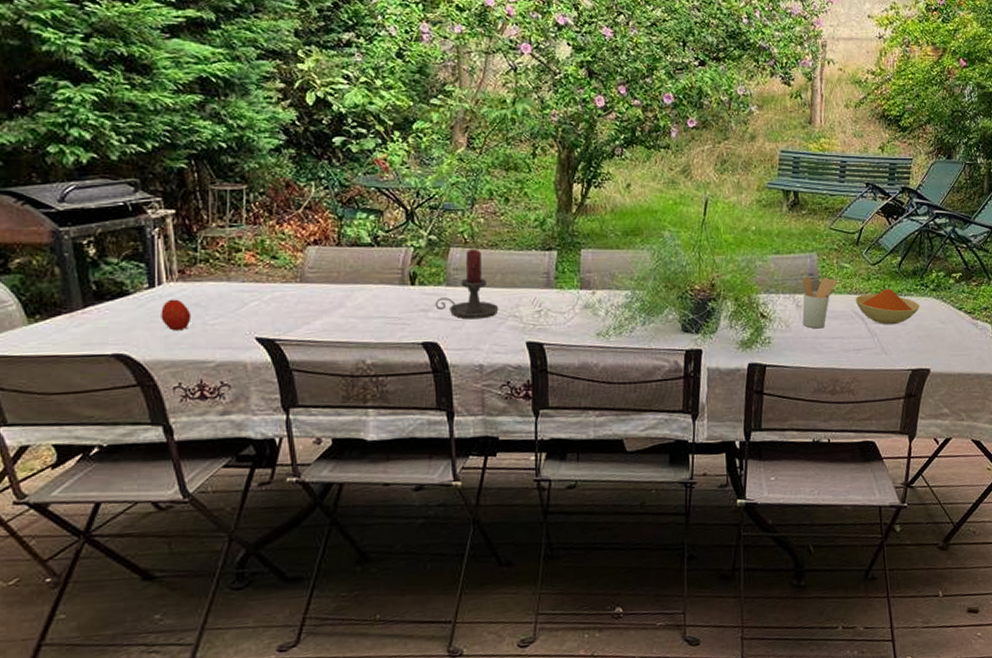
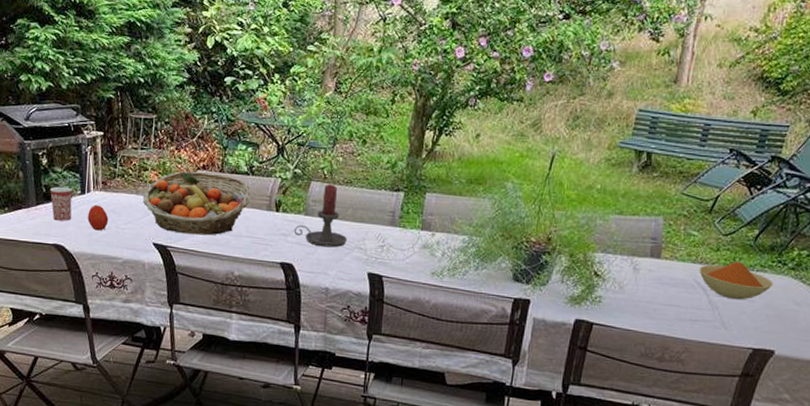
mug: none [103,281,137,324] -> present [50,186,73,221]
fruit basket: none [236,248,380,323] -> present [142,171,253,235]
utensil holder: present [802,277,838,329] -> none [638,240,682,294]

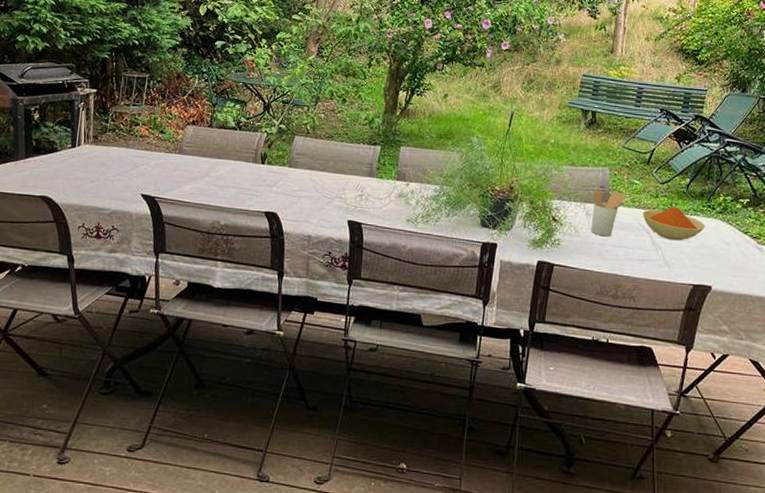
mug: present [50,186,73,221] -> none [40,140,63,174]
apple: present [87,205,109,230] -> none [76,158,98,182]
fruit basket: present [142,171,253,235] -> none [132,126,239,187]
candle holder: present [294,183,347,248] -> none [278,138,329,197]
utensil holder: none [638,240,682,294] -> present [591,188,627,237]

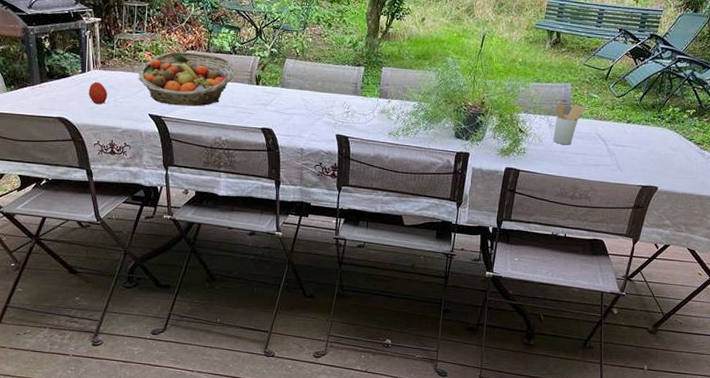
apple: none [76,158,98,182] -> present [88,82,108,104]
fruit basket: none [132,126,239,187] -> present [138,52,236,107]
bowl: present [642,206,706,241] -> none [599,117,656,148]

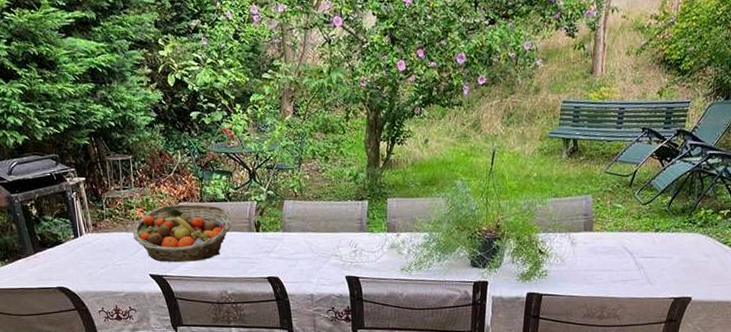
apple: present [88,82,108,104] -> none [84,246,105,269]
utensil holder: present [553,102,586,145] -> none [576,217,610,263]

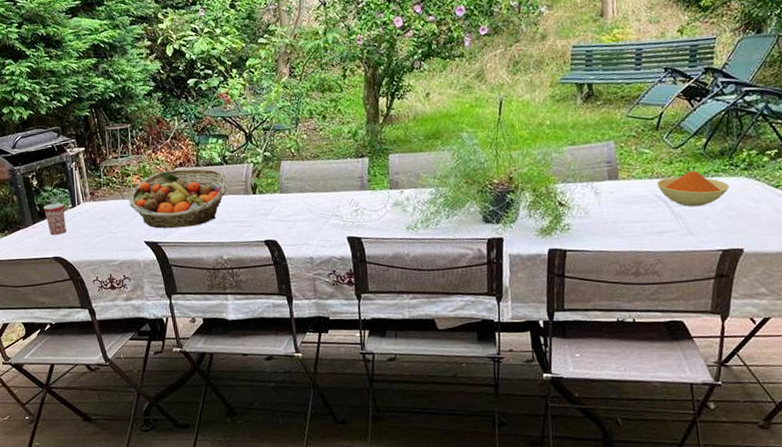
mug: none [45,233,69,265] -> present [44,203,66,235]
bowl: none [625,225,687,259] -> present [656,170,730,207]

